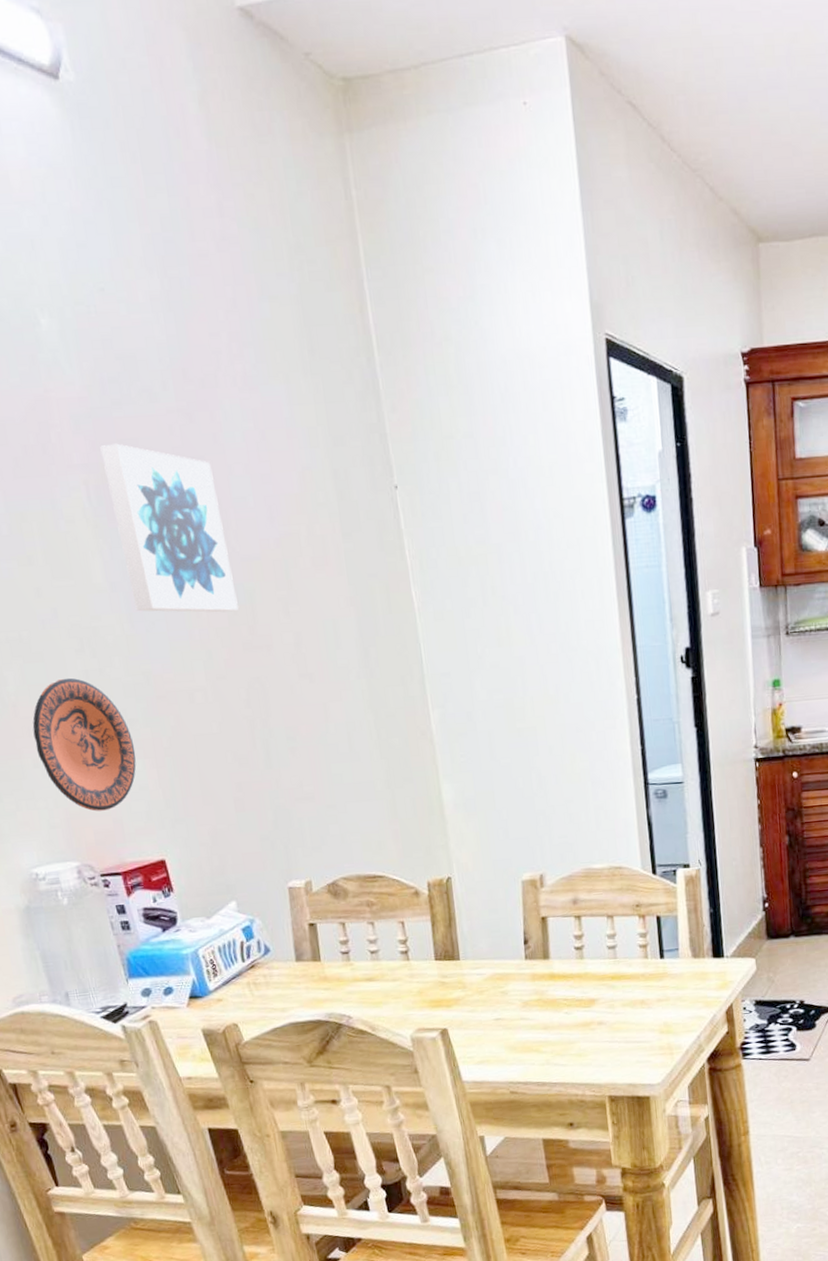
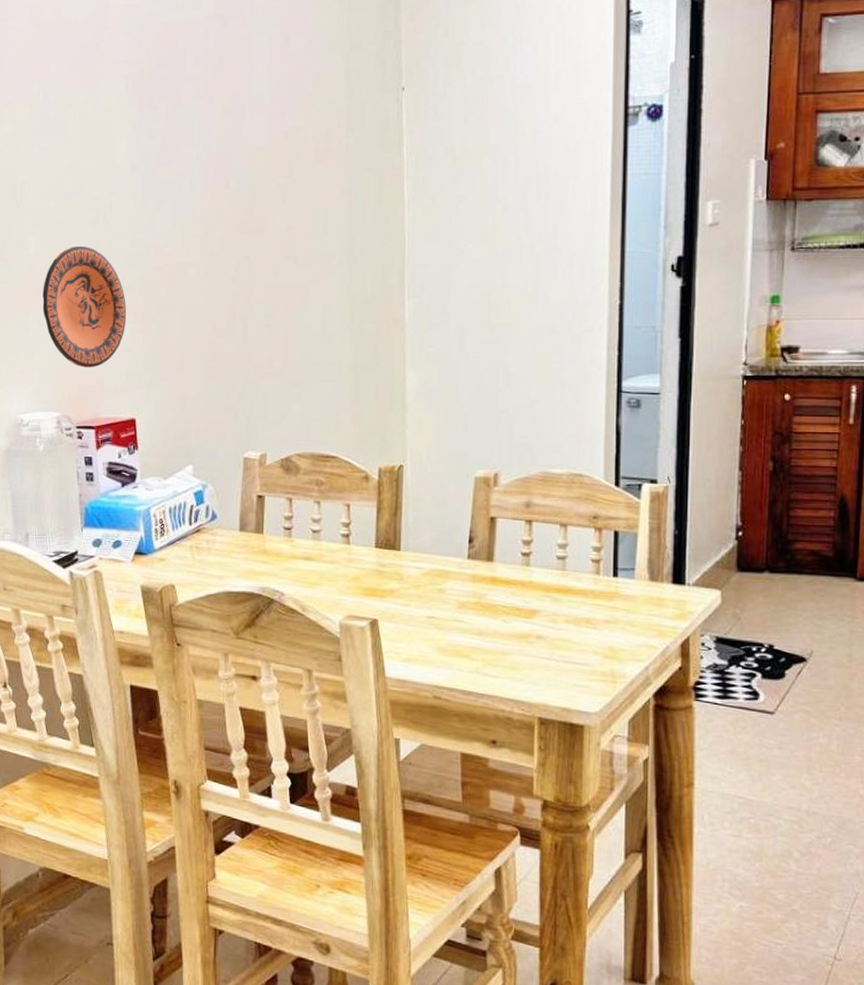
wall art: present [100,443,239,613] -> none [144,43,240,196]

